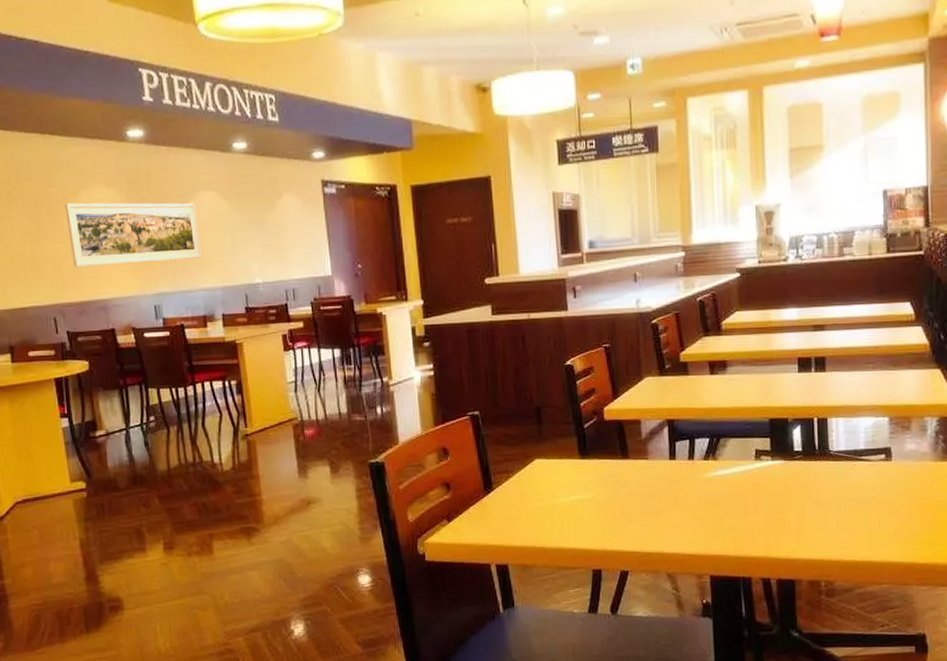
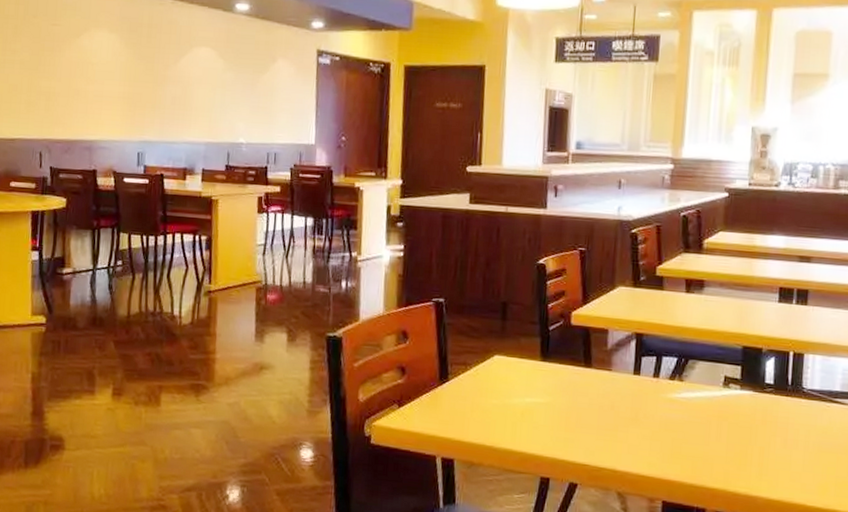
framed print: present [65,203,203,268] -> none [66,43,192,112]

